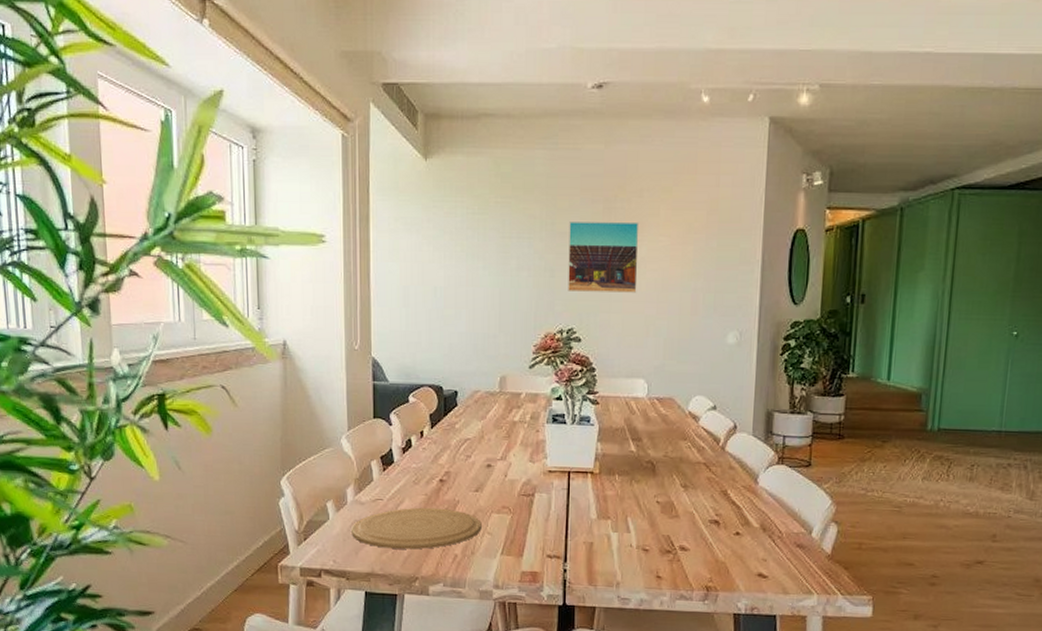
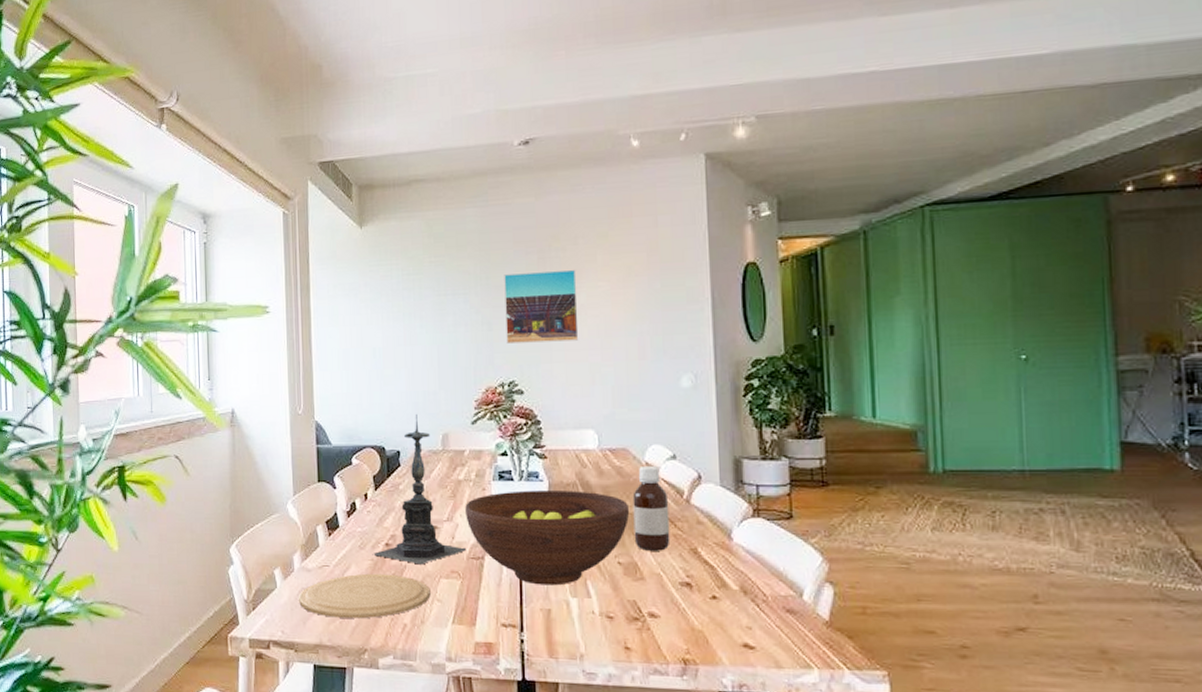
candle holder: none [427,356,518,500] -> present [373,414,467,565]
fruit bowl: none [519,433,671,521] -> present [465,490,630,586]
bottle: none [673,414,707,492] -> present [632,465,671,551]

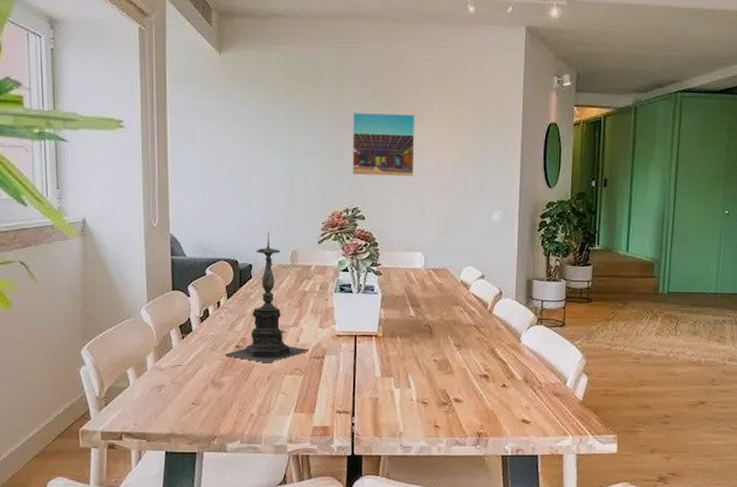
plate: present [299,573,431,619] -> none [152,371,276,411]
fruit bowl: present [465,490,630,586] -> none [310,301,446,379]
bottle: present [632,465,671,551] -> none [447,283,476,351]

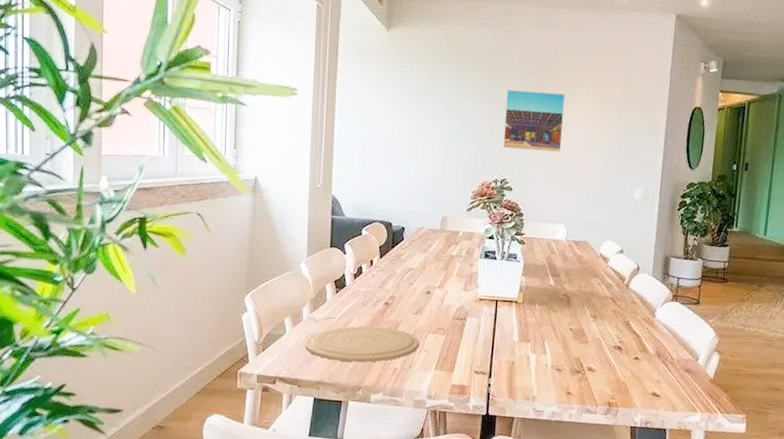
plate: none [152,371,276,411] -> present [305,326,419,363]
candle holder: present [224,232,309,364] -> none [374,198,453,322]

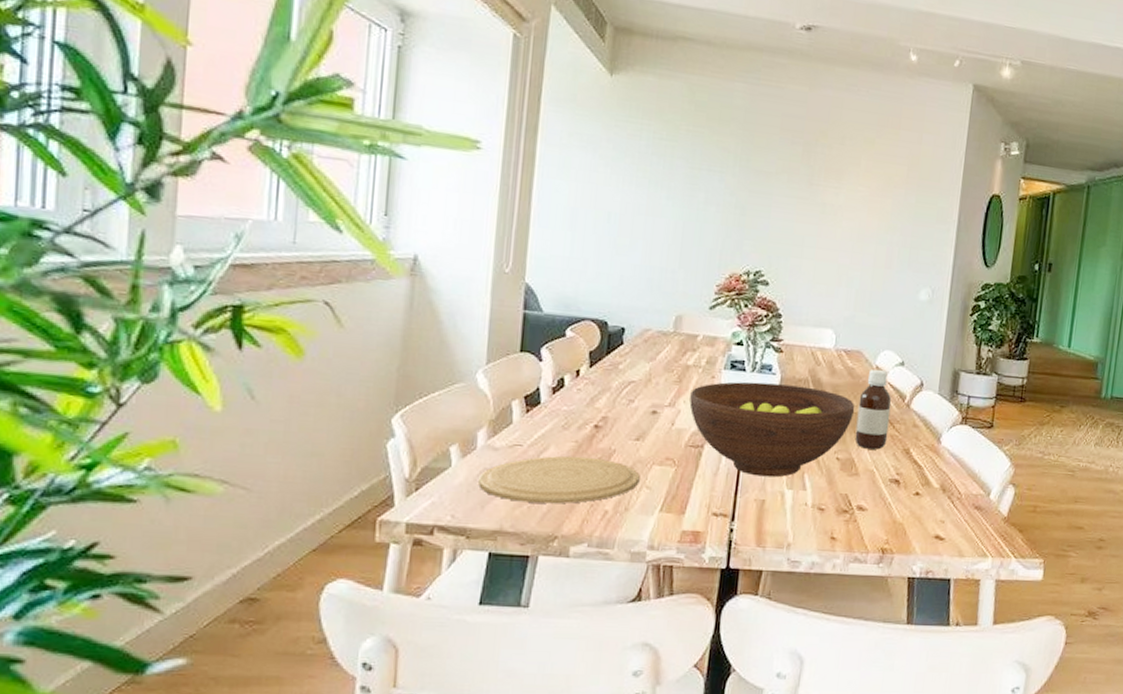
fruit bowl: none [454,268,584,344] -> present [689,381,855,478]
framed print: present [503,90,566,152] -> none [758,160,839,241]
bottle: none [584,256,614,322] -> present [855,369,892,450]

